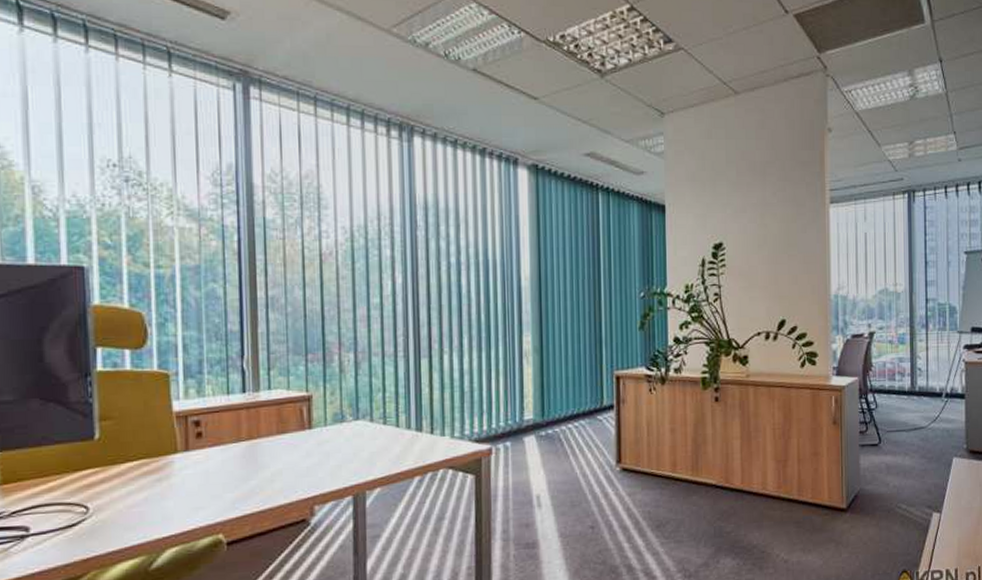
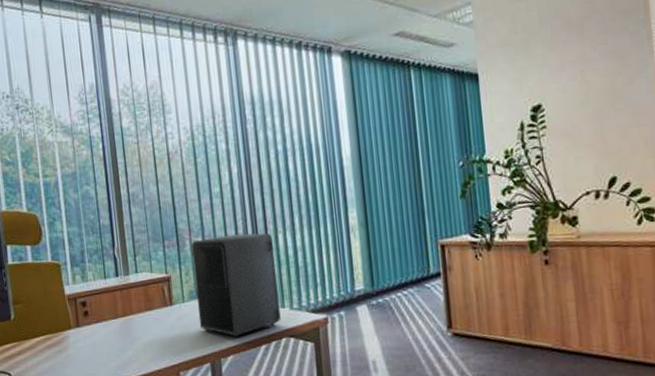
speaker: none [341,351,439,469] -> present [191,233,281,339]

